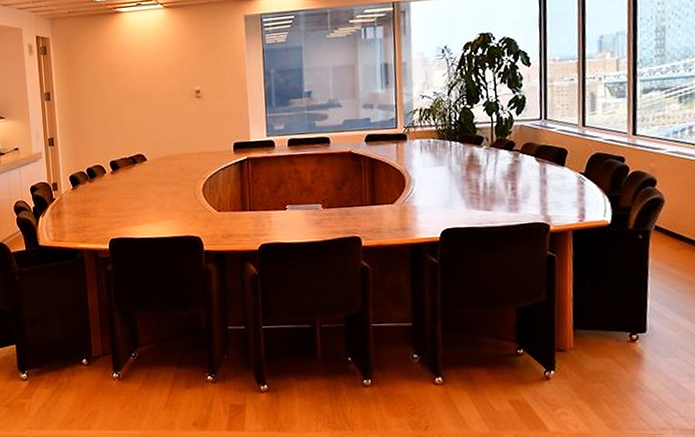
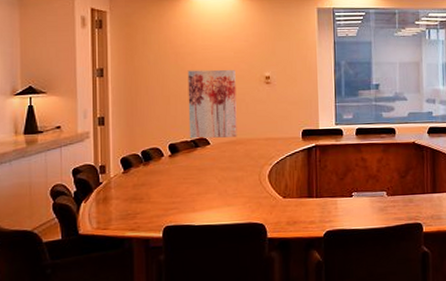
wall art: none [123,86,172,156] -> present [187,69,237,139]

